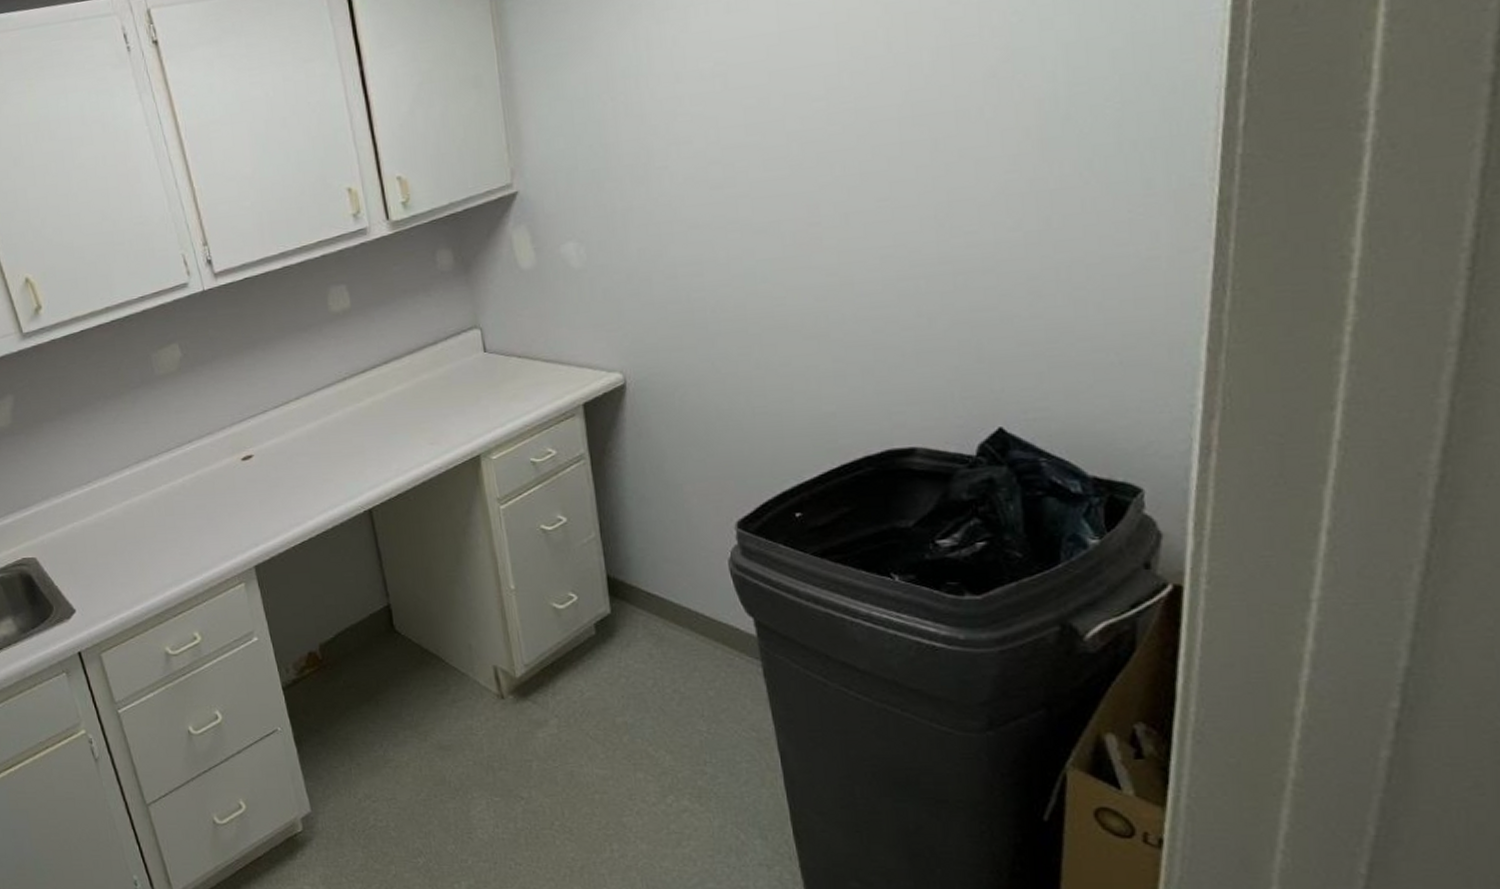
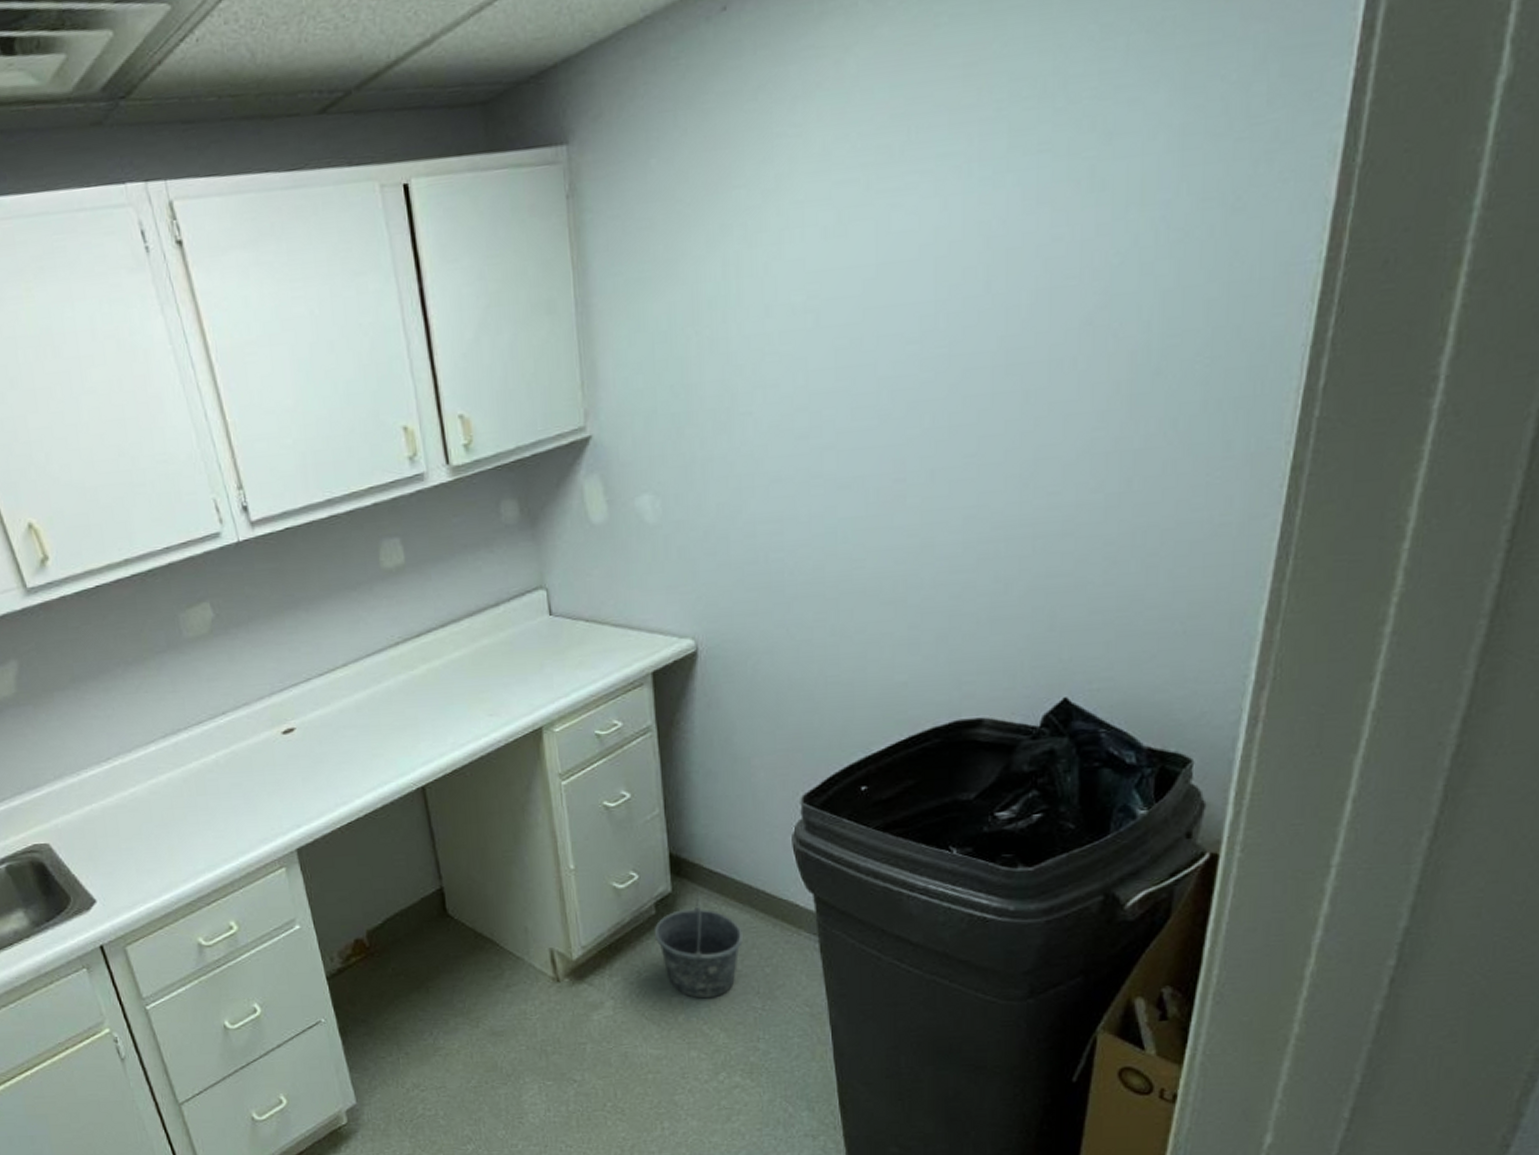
bucket: none [594,614,684,720] -> present [654,892,743,999]

